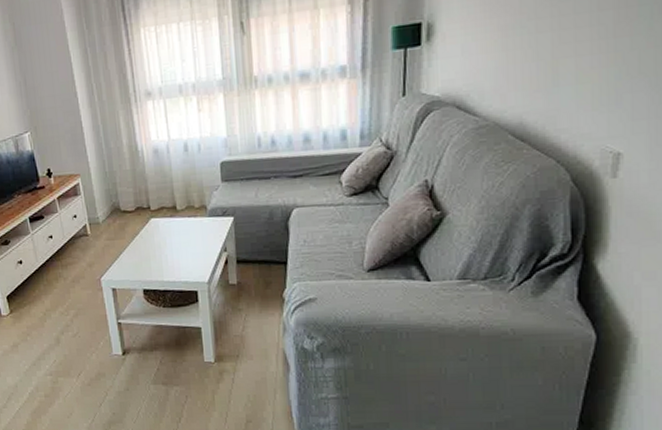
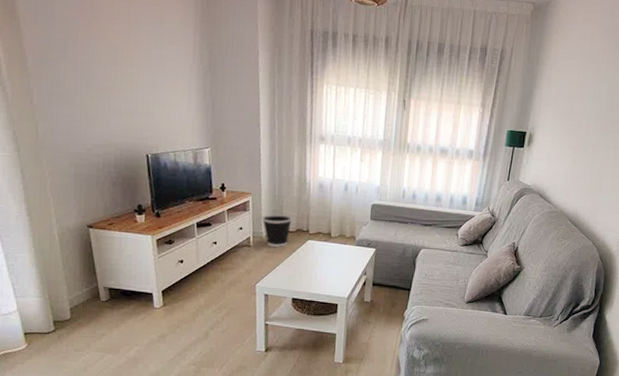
wastebasket: none [95,192,129,232] -> present [262,213,292,247]

